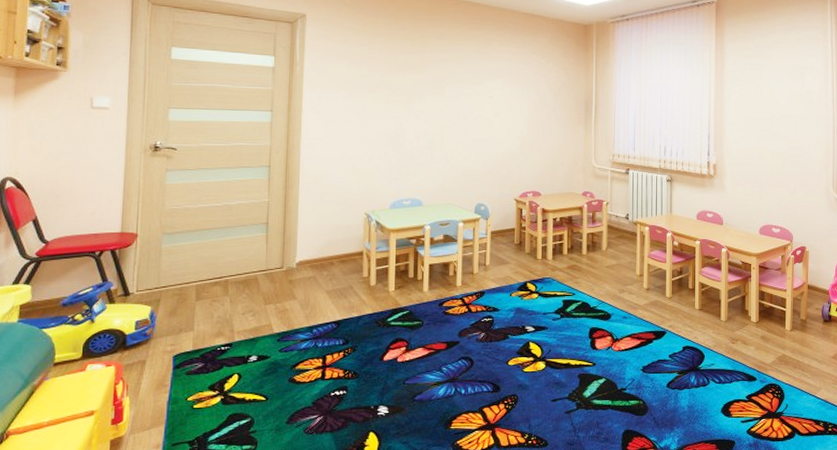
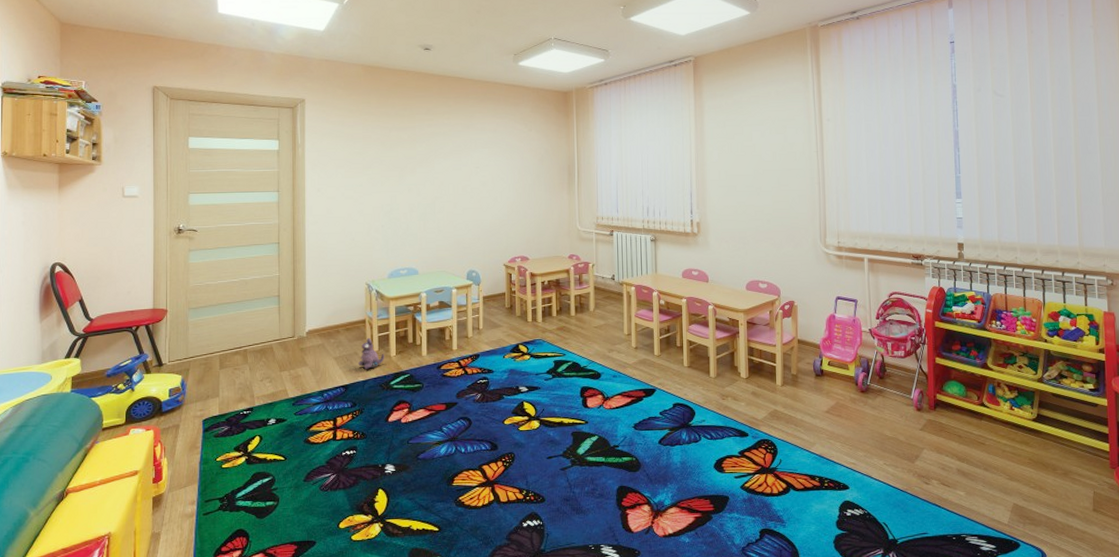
plush toy: none [353,270,382,304] -> present [358,337,384,369]

